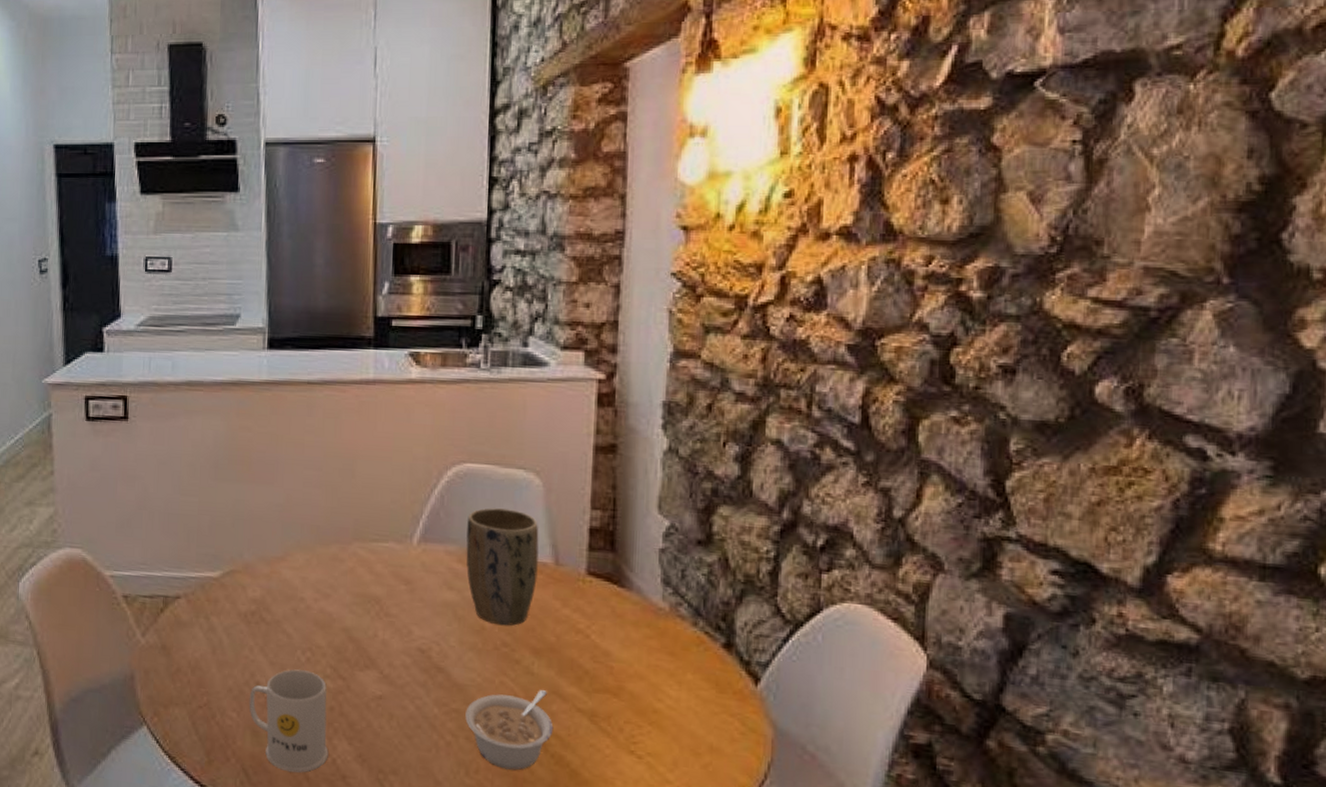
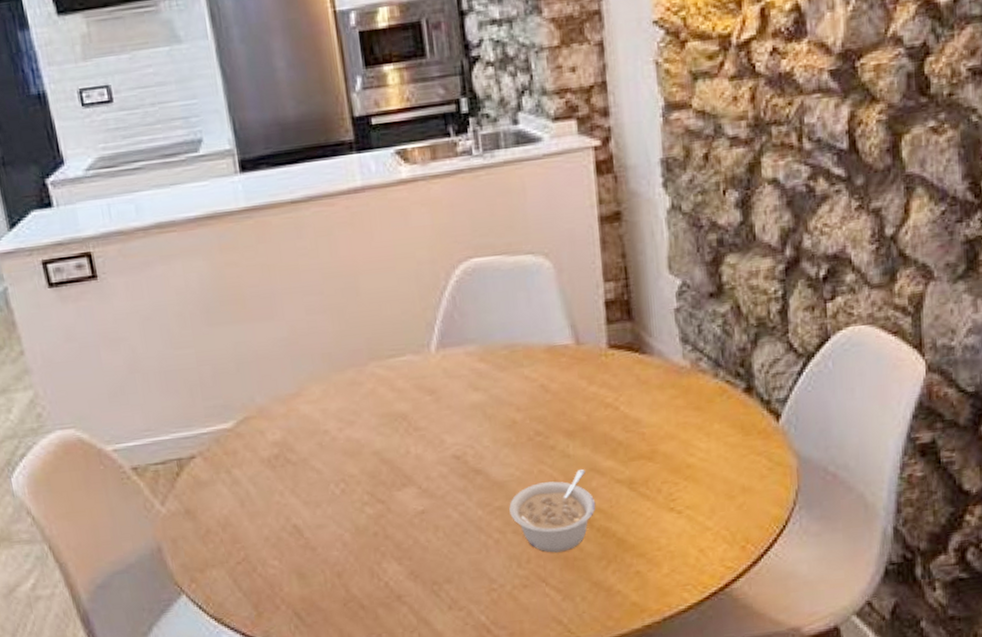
mug: present [249,669,329,773] -> none [288,502,380,606]
plant pot: present [466,508,539,626] -> none [482,297,561,416]

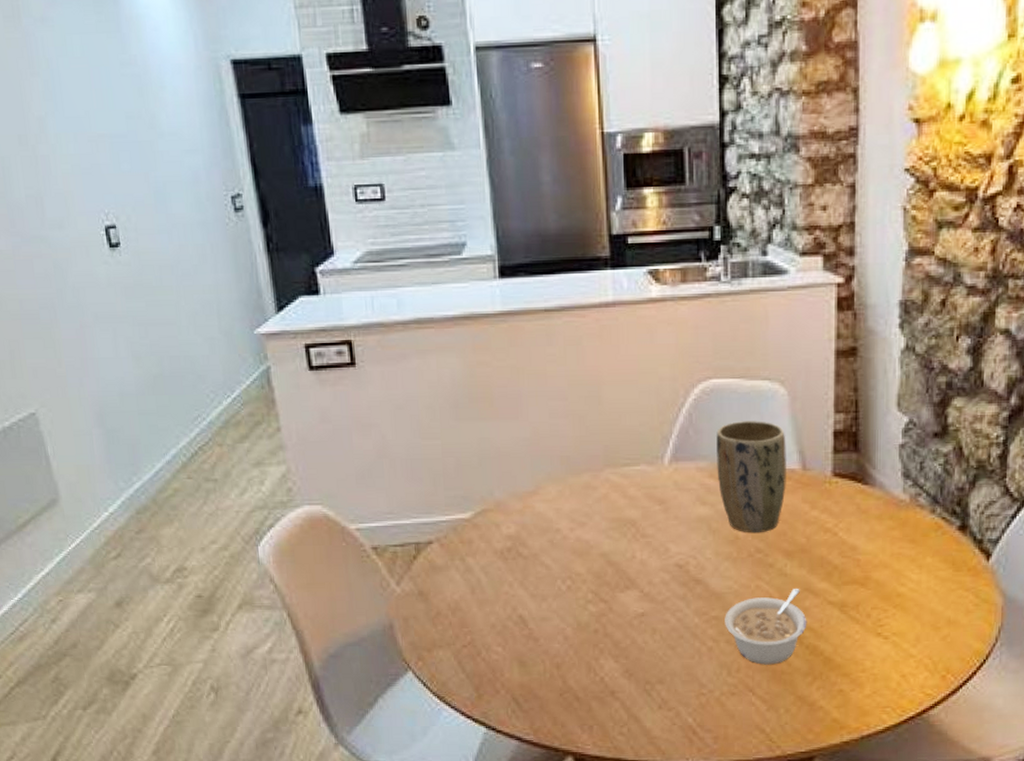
plant pot: none [482,297,561,416] -> present [716,421,786,533]

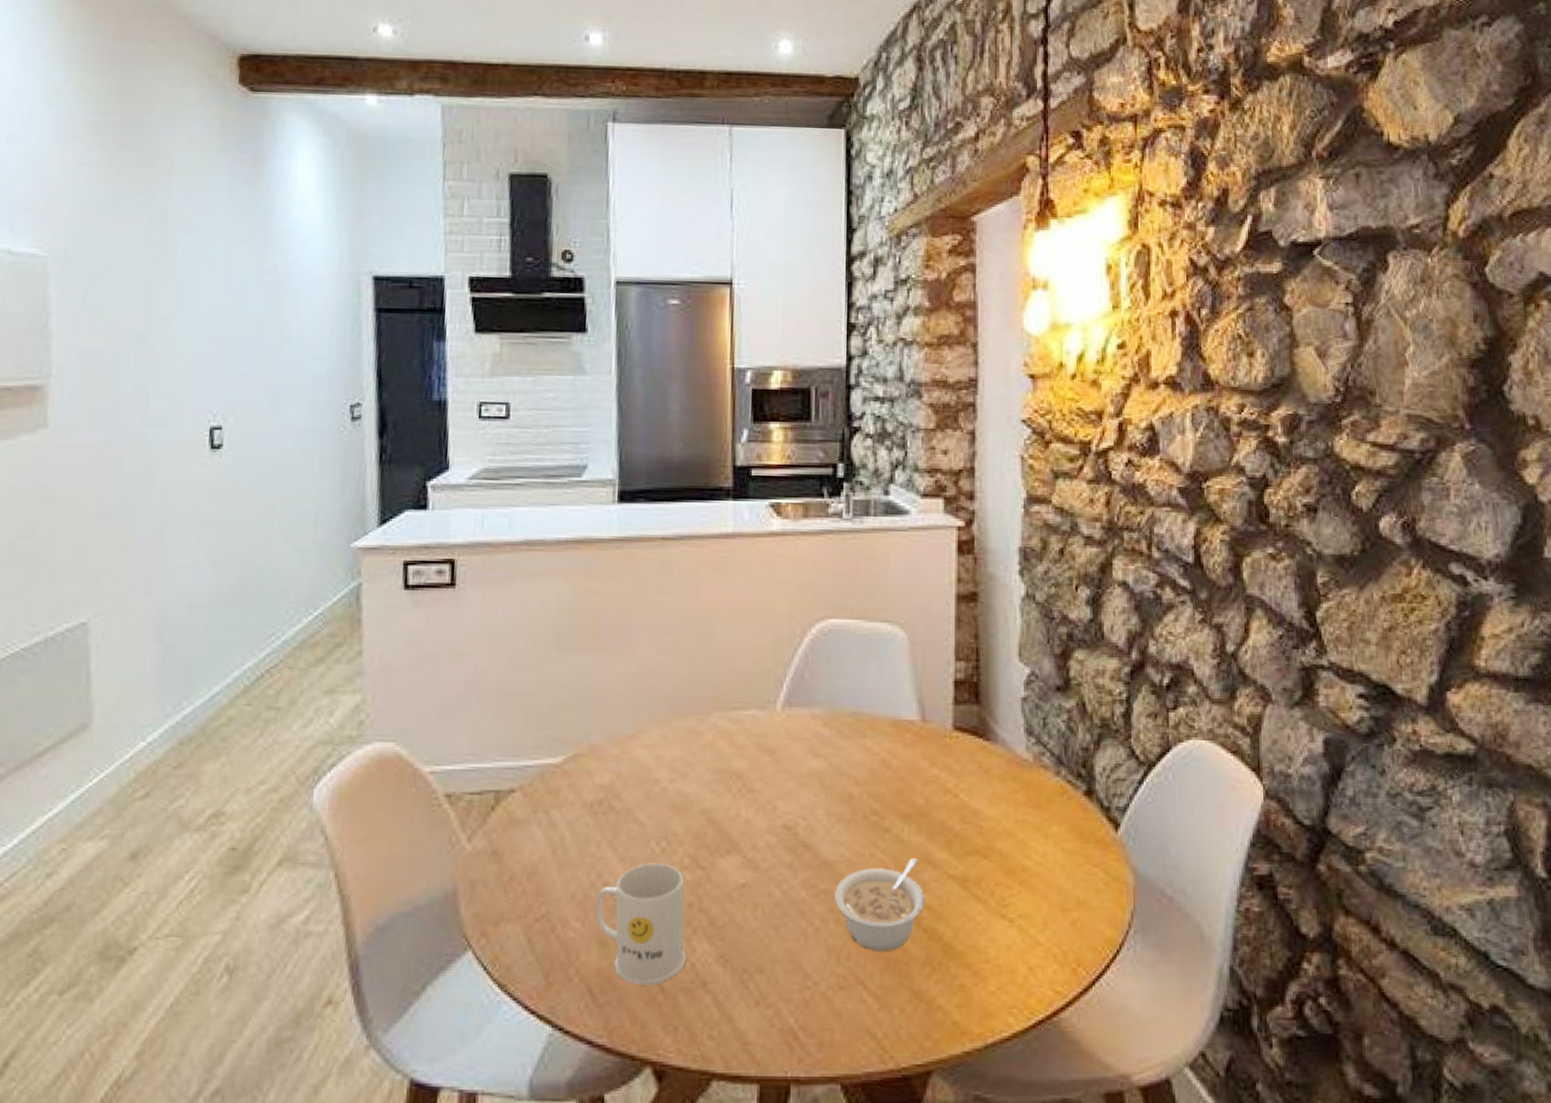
mug: none [513,598,596,696] -> present [595,863,687,986]
plant pot: present [716,421,786,533] -> none [832,665,905,792]

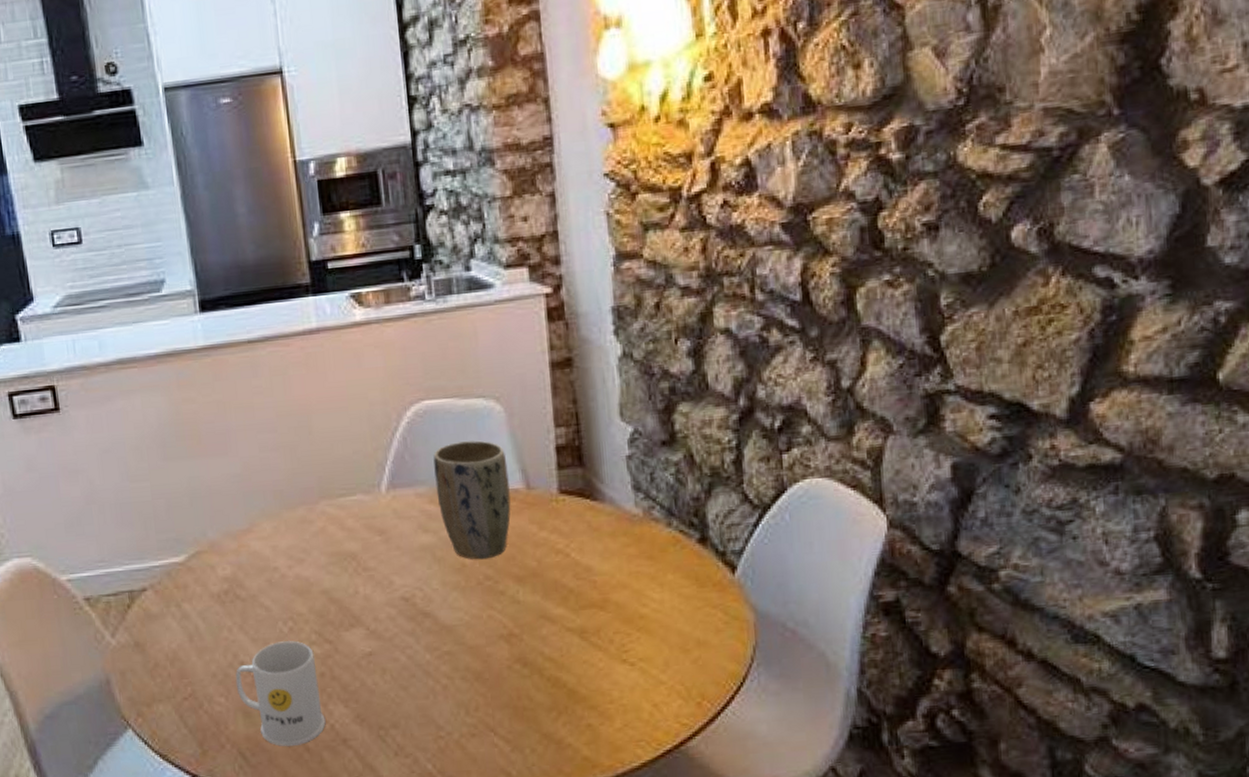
plant pot: none [832,665,905,792] -> present [433,440,511,560]
legume: present [835,859,925,951] -> none [457,616,546,701]

